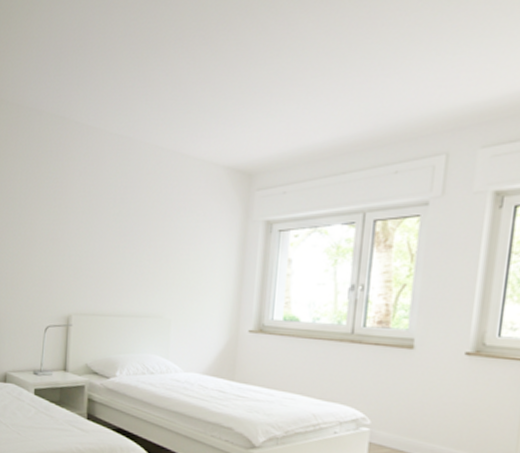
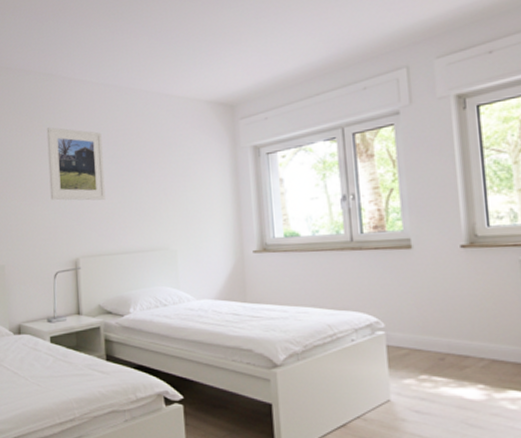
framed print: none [49,175,109,258] -> present [46,127,106,201]

